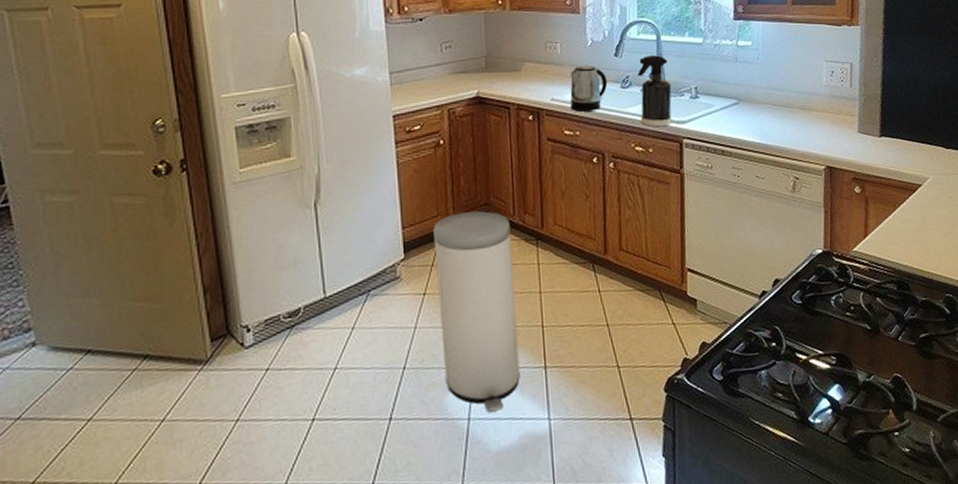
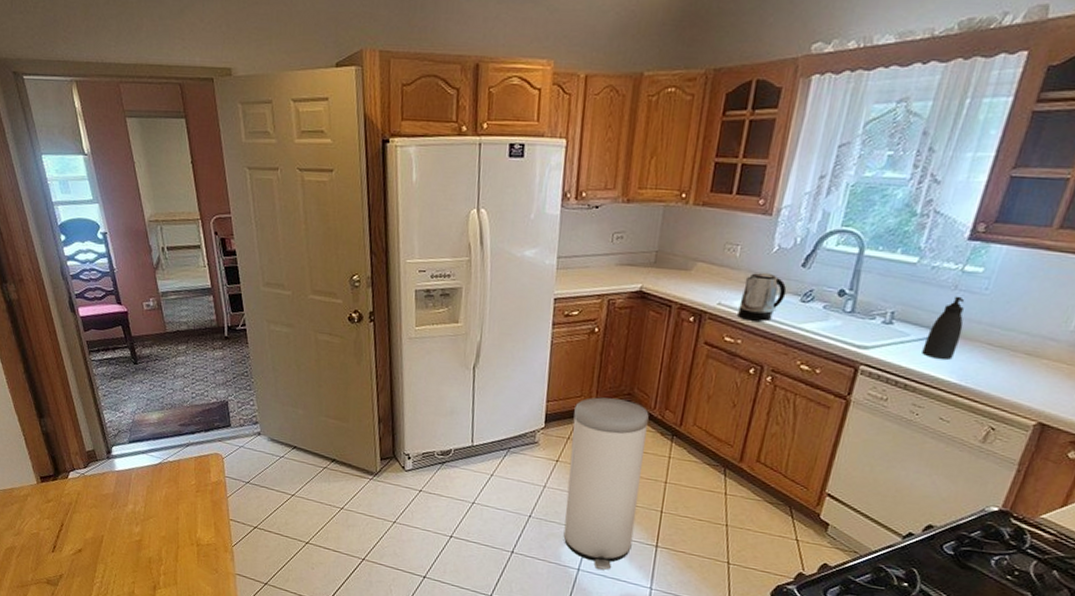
spray bottle: present [638,55,672,127] -> none [814,270,866,349]
soap dispenser: none [726,67,752,125] -> present [921,296,965,361]

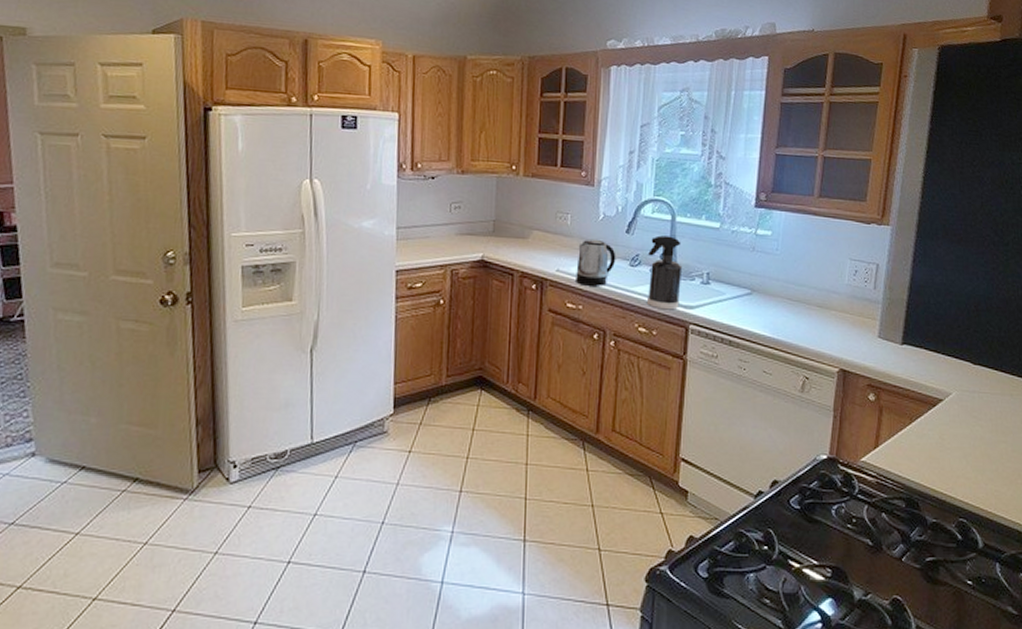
pedal bin: present [563,397,649,570] -> none [422,374,502,578]
spray bottle: none [814,270,866,349] -> present [646,235,683,310]
soap dispenser: present [921,296,965,361] -> none [738,256,766,316]

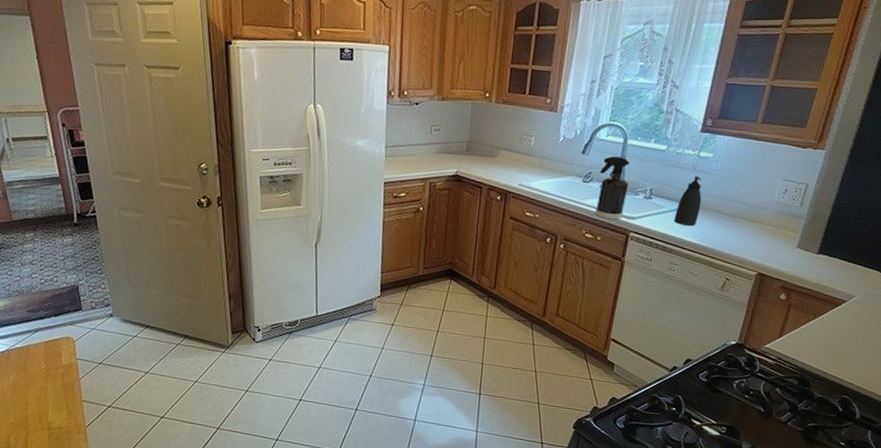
kettle: present [576,238,616,287] -> none [535,158,572,199]
soap dispenser: none [738,256,766,316] -> present [674,175,702,227]

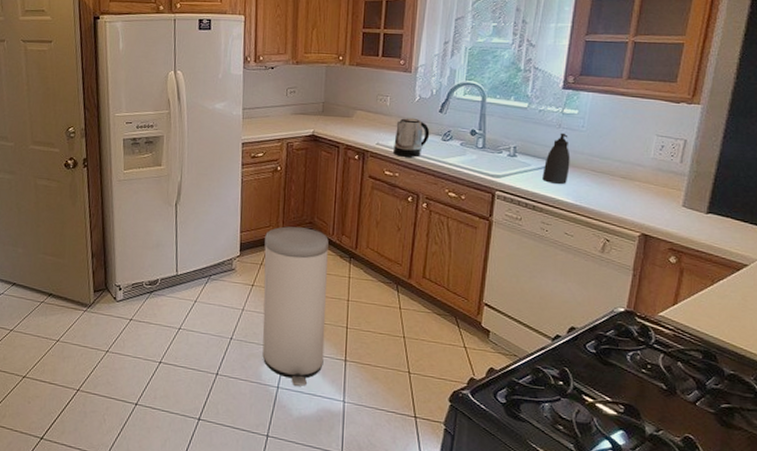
pedal bin: none [400,267,468,418] -> present [262,226,329,386]
kettle: none [535,158,572,199] -> present [393,117,430,158]
spray bottle: present [594,156,630,220] -> none [456,114,491,178]

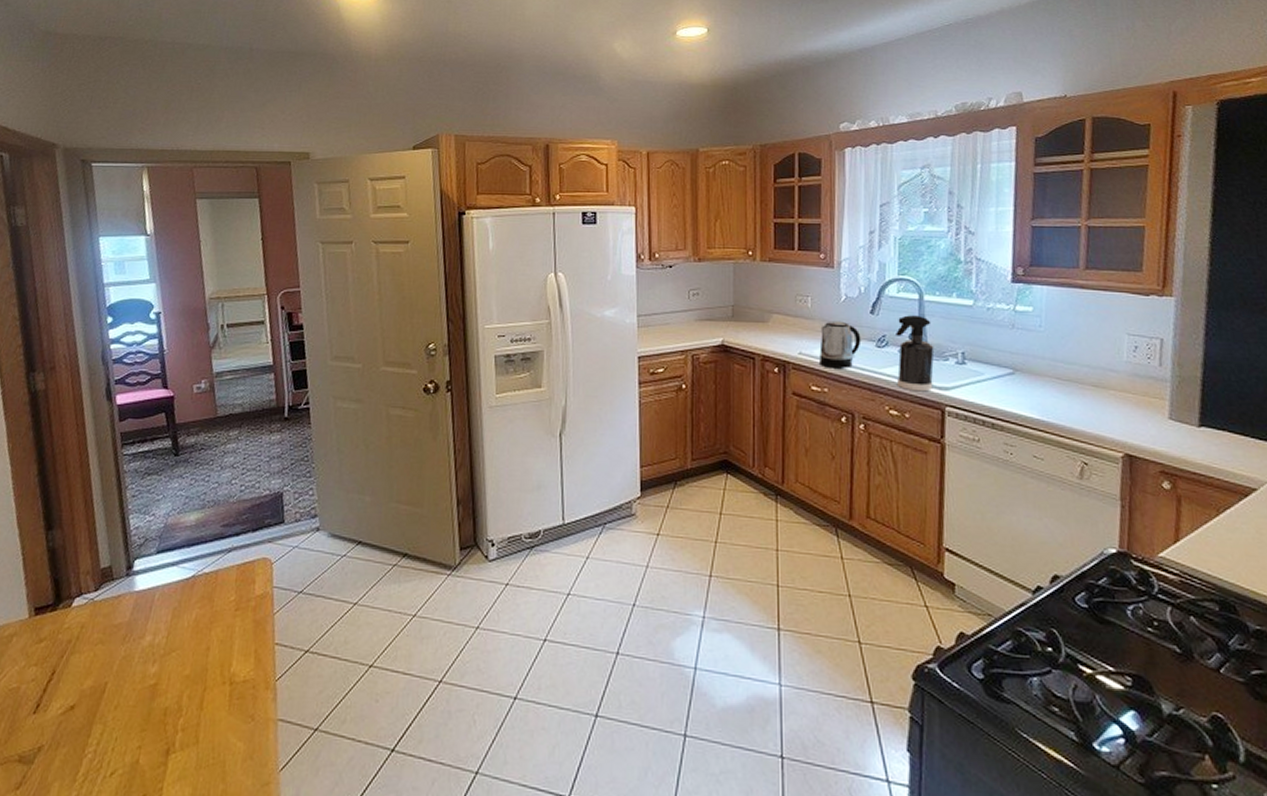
pedal bin: present [262,226,329,386] -> none [670,458,751,666]
spray bottle: none [456,114,491,178] -> present [896,315,935,392]
soap dispenser: present [542,132,570,185] -> none [999,334,1031,397]

